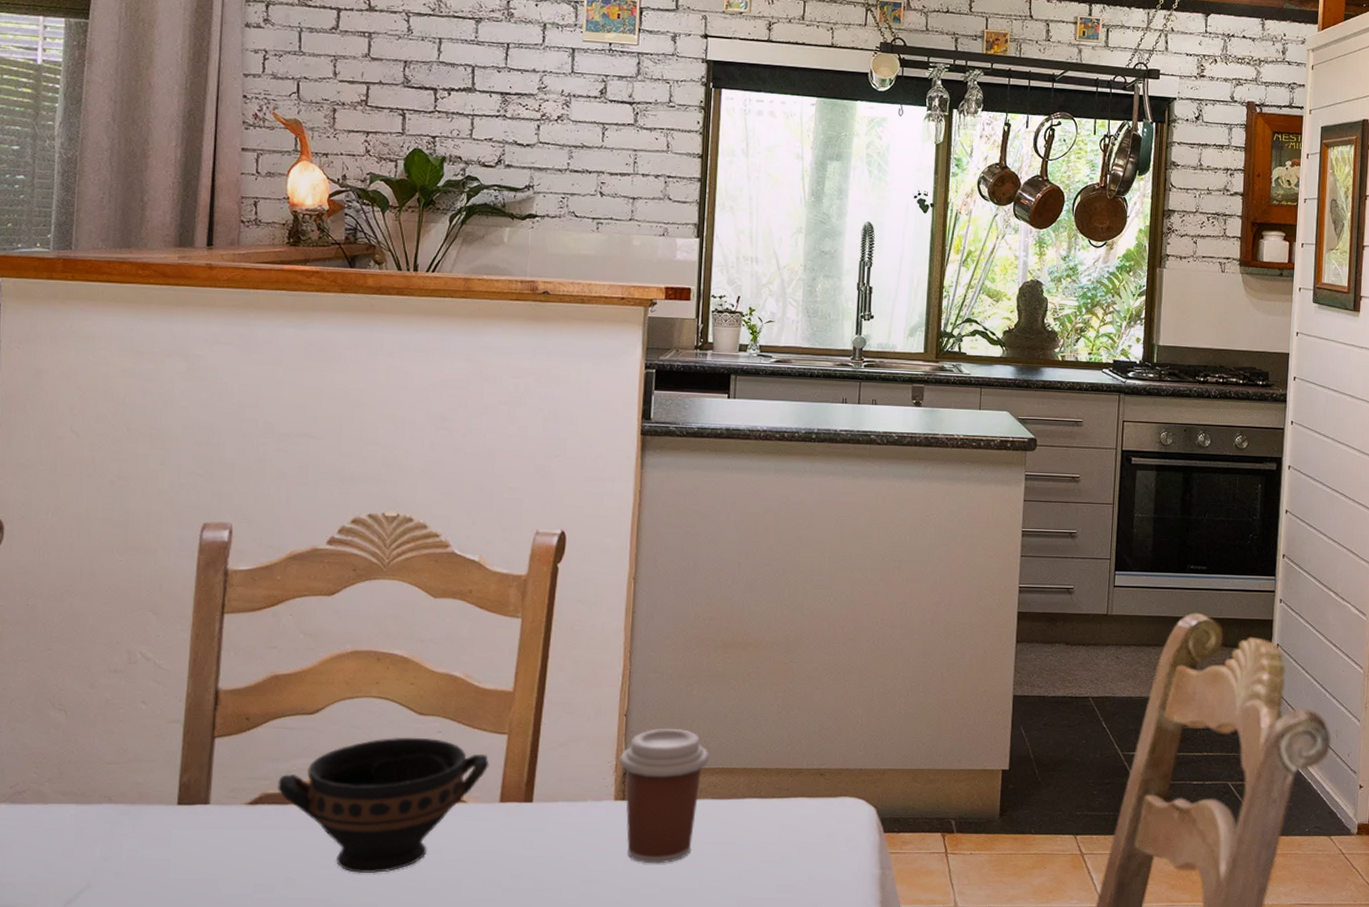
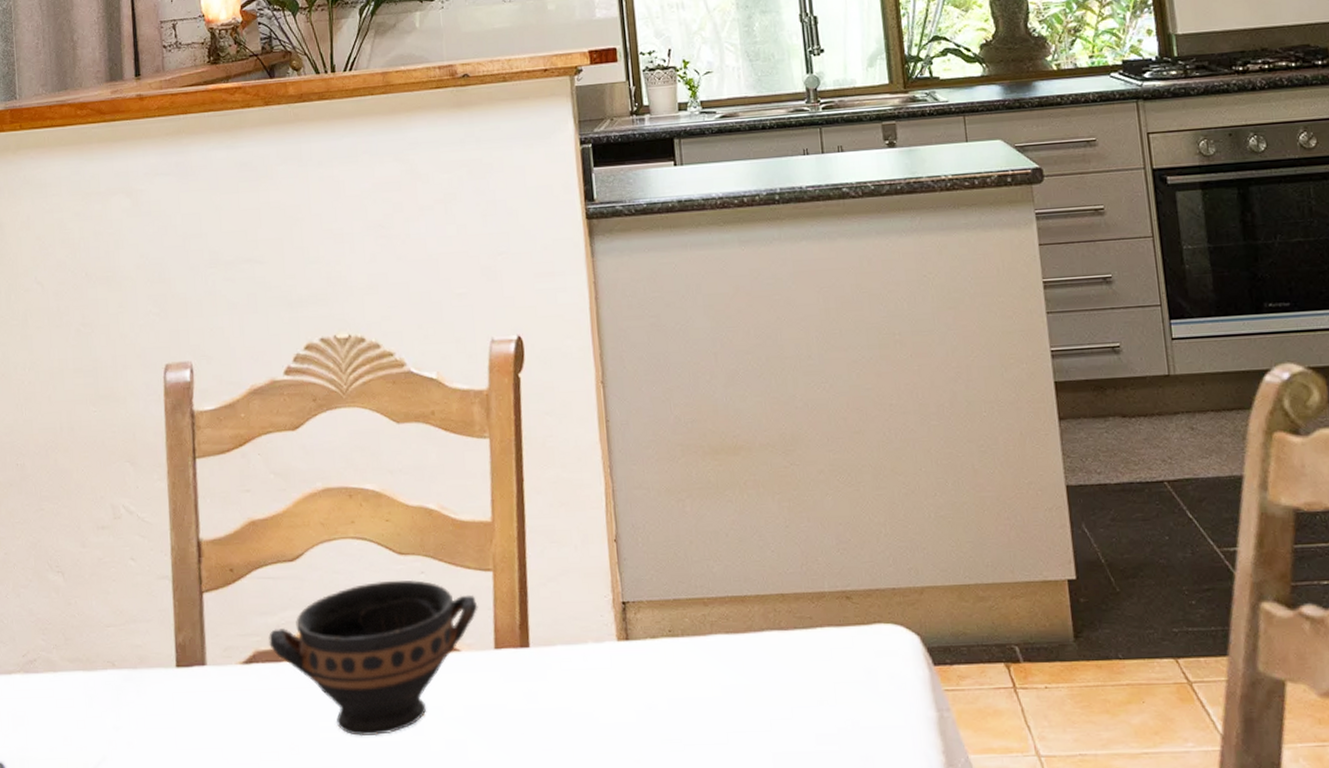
coffee cup: present [619,729,709,864] -> none [616,553,715,715]

